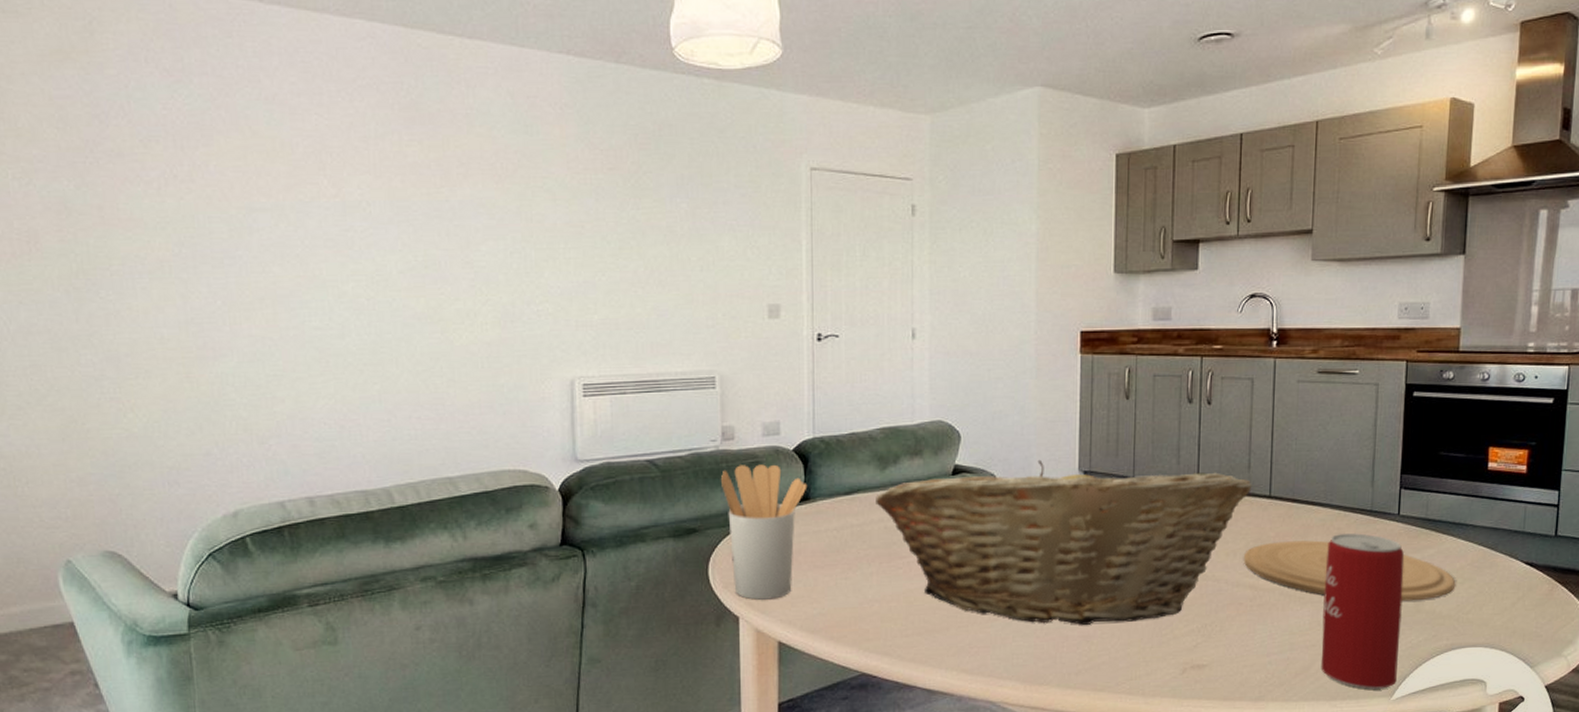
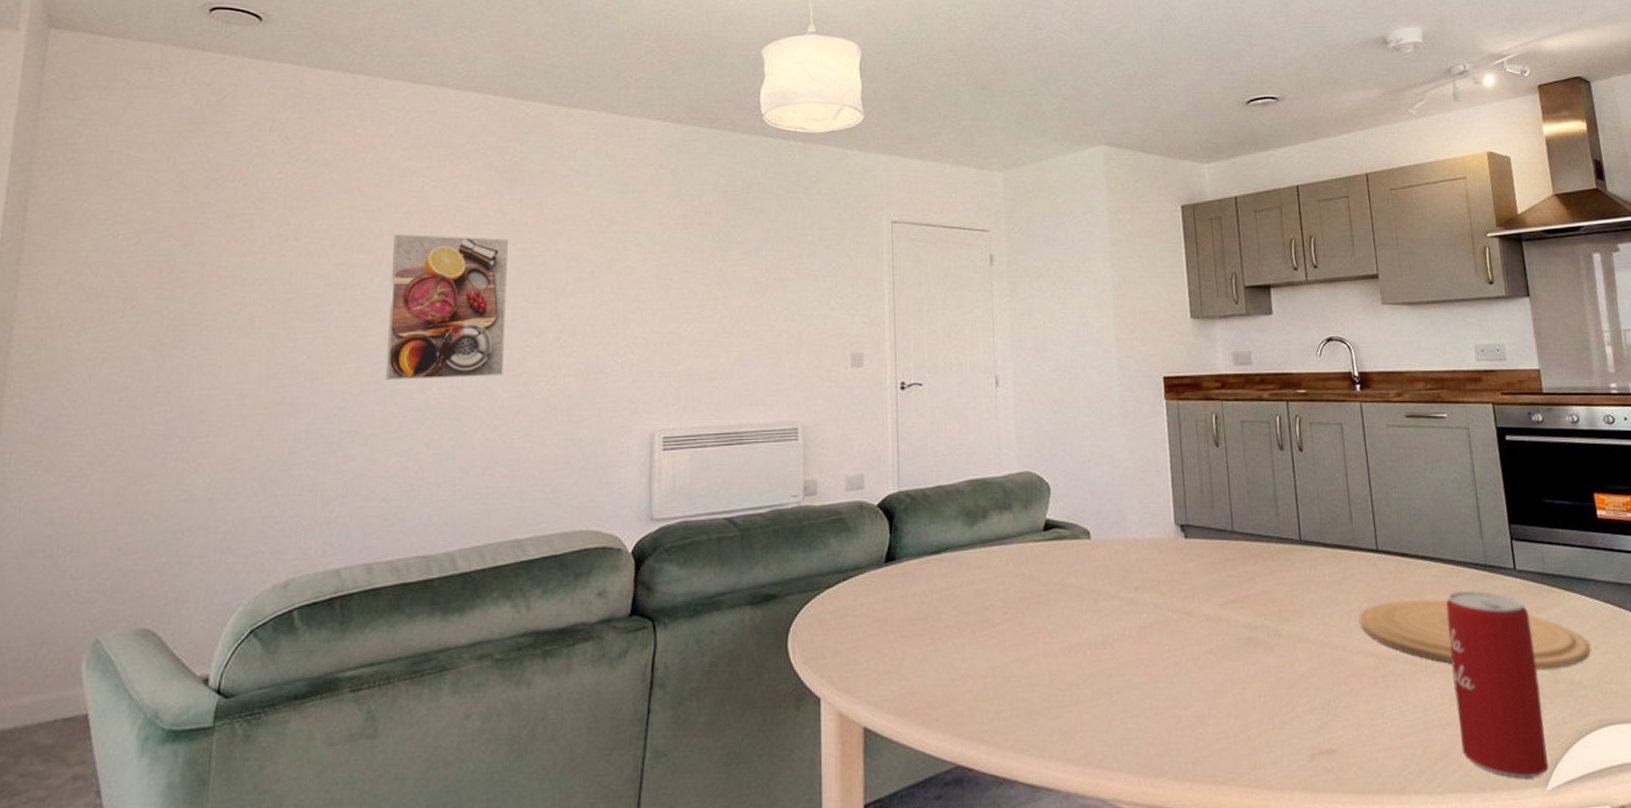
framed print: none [293,176,420,327] -> present [385,234,508,381]
utensil holder: present [721,464,808,600] -> none [803,521,893,677]
fruit basket: present [876,459,1252,625] -> none [965,512,1357,703]

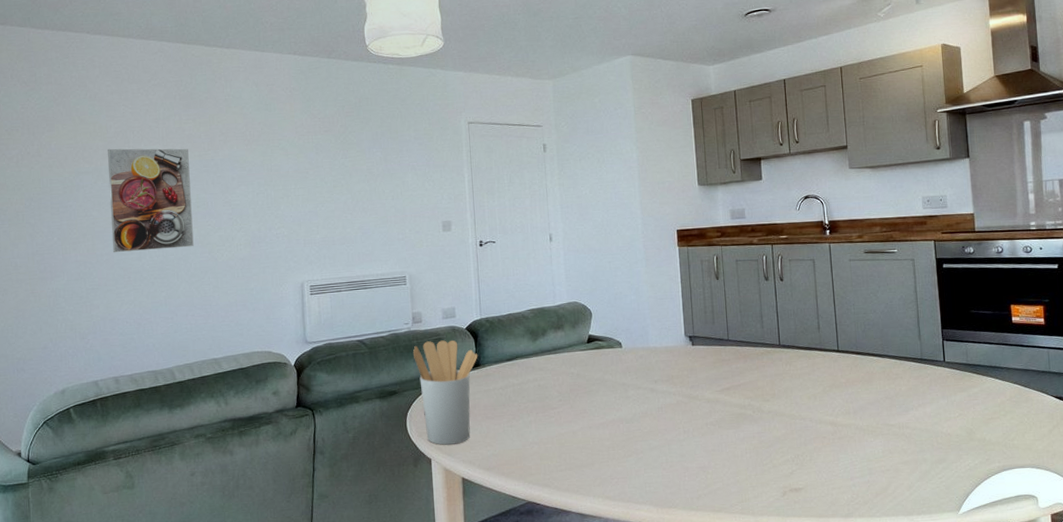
utensil holder: none [803,521,893,677] -> present [413,340,478,445]
plate: present [1358,599,1591,670] -> none [822,384,1000,432]
beverage can: present [1446,591,1549,778] -> none [889,377,961,506]

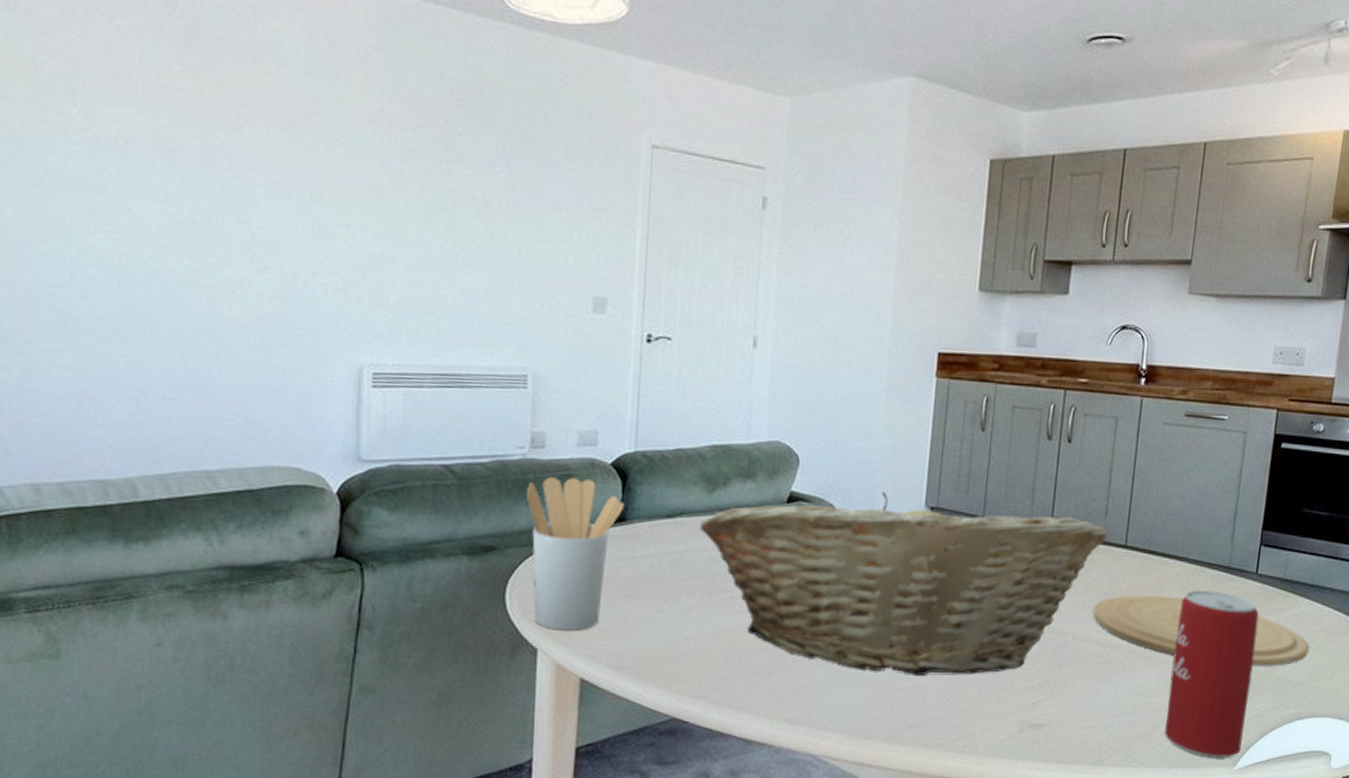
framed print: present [108,148,194,253] -> none [35,101,182,288]
fruit basket: none [530,328,823,458] -> present [700,491,1108,675]
plate: none [822,384,1000,432] -> present [1092,595,1309,666]
beverage can: none [889,377,961,506] -> present [1164,591,1259,758]

